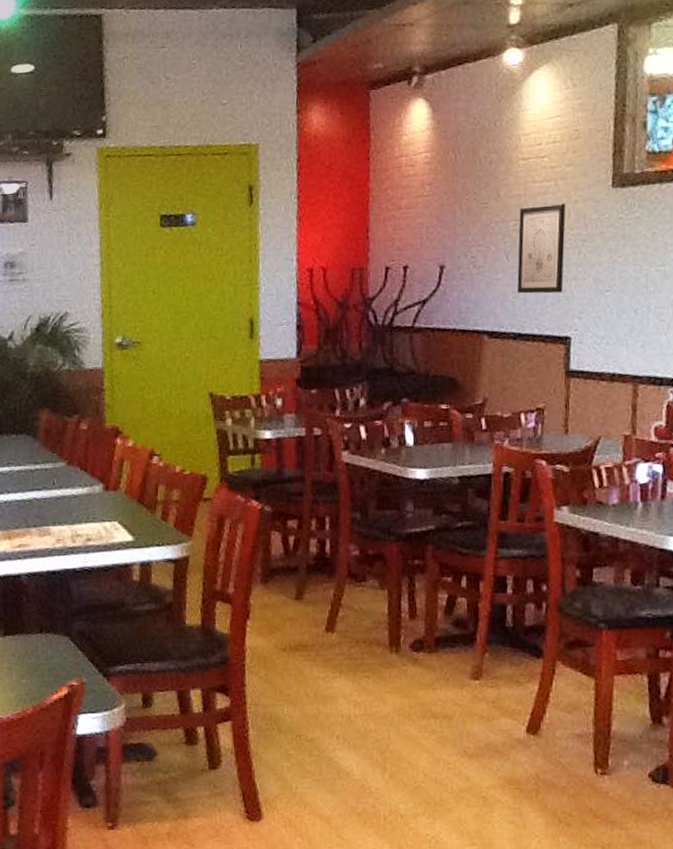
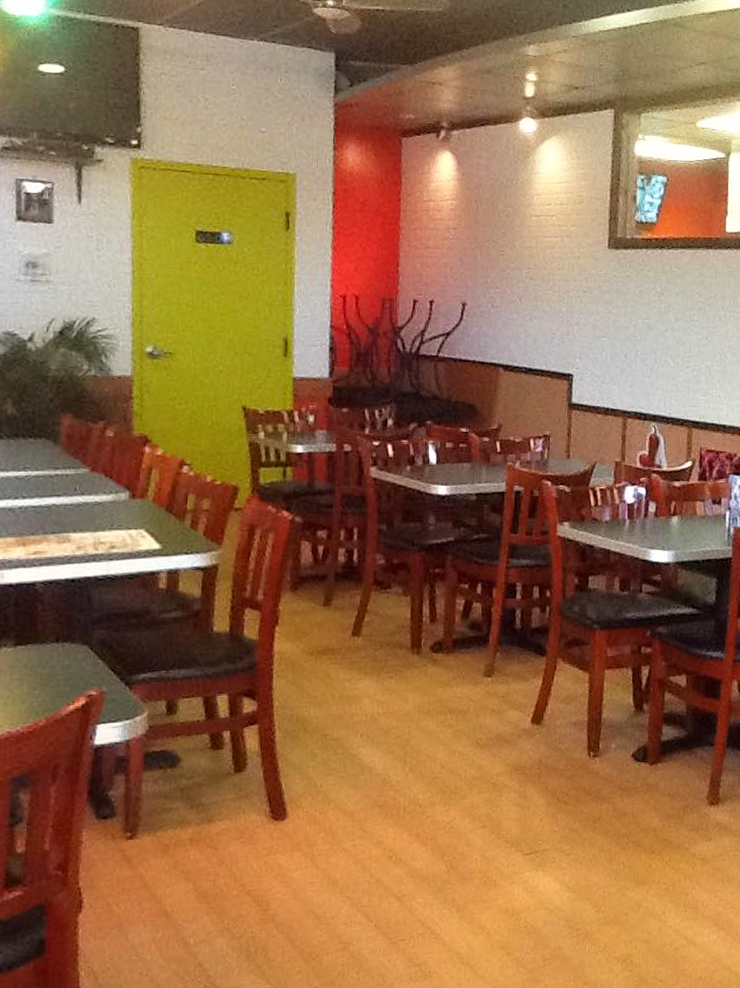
wall art: present [517,203,566,294] -> none [529,257,570,335]

